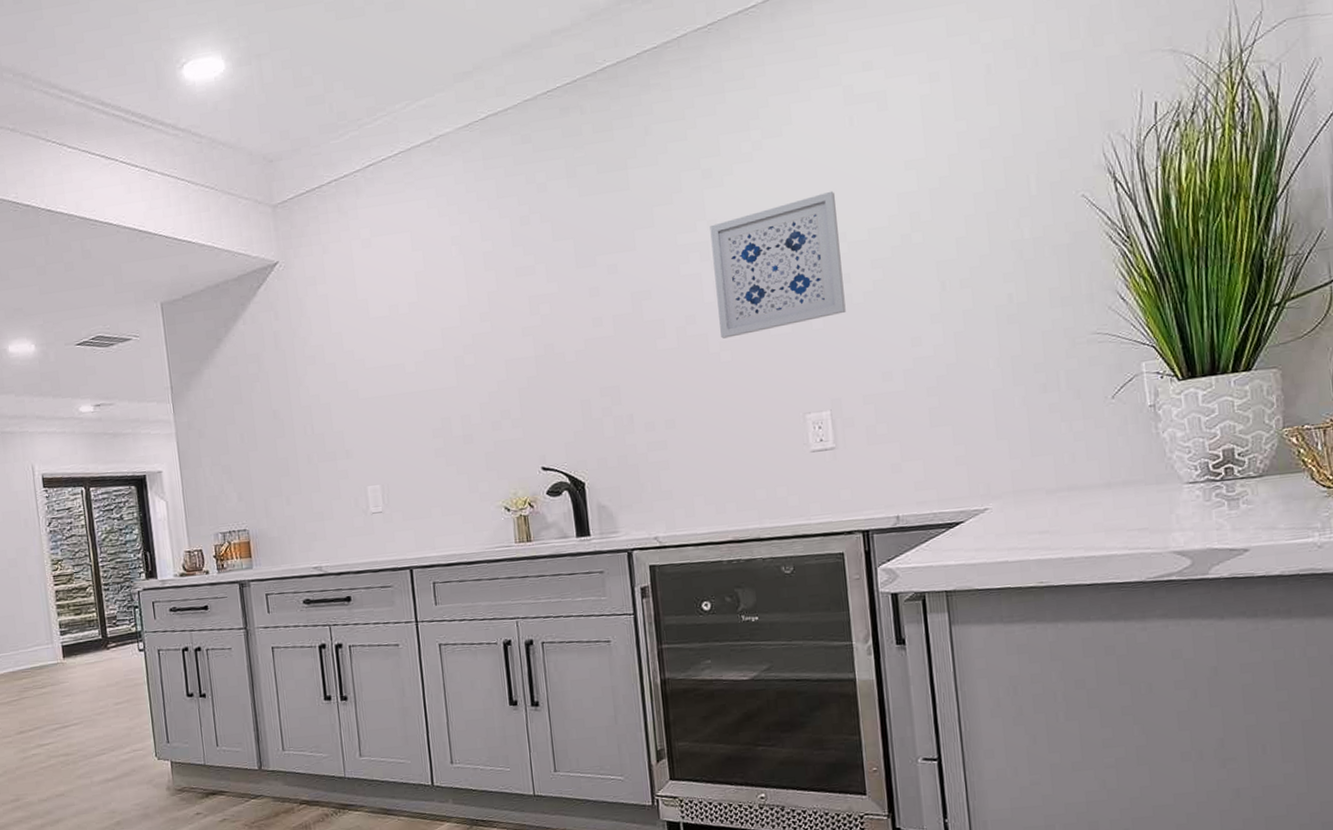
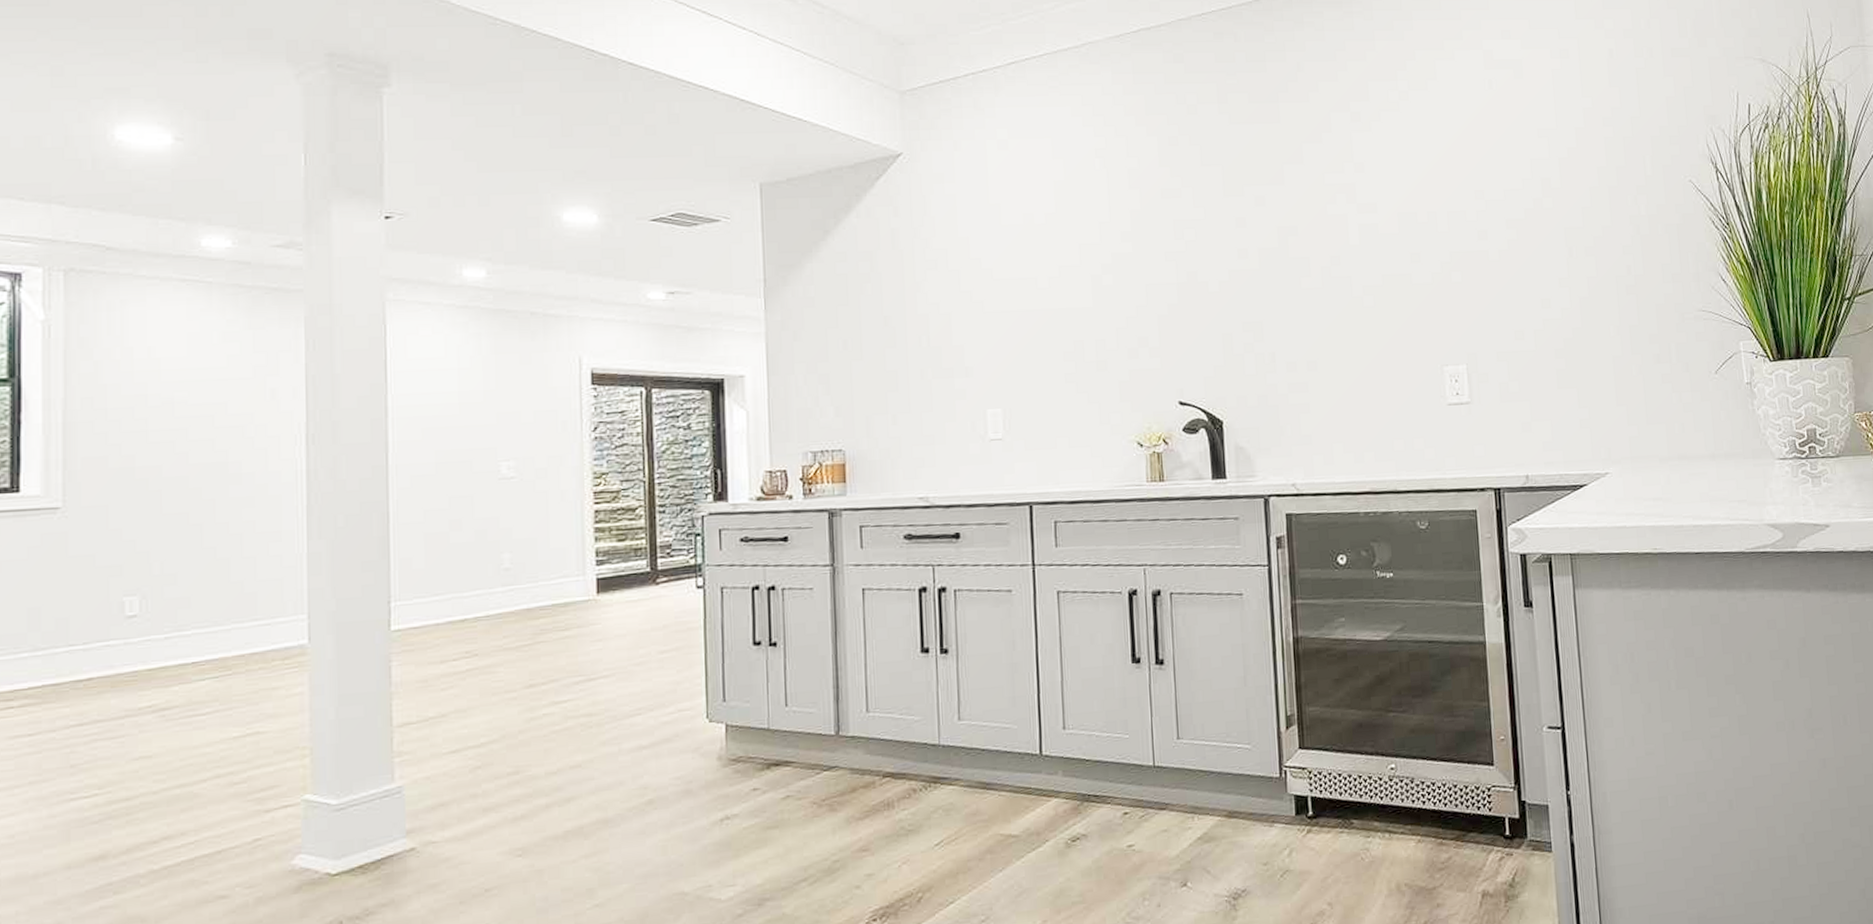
wall art: present [710,191,846,339] -> none [1357,148,1483,283]

